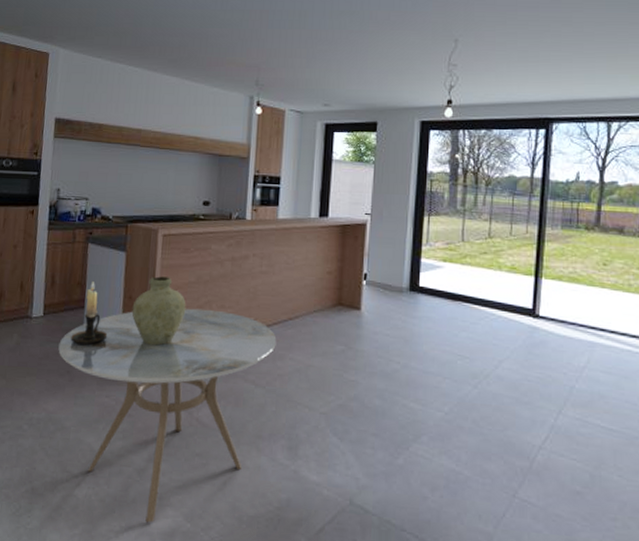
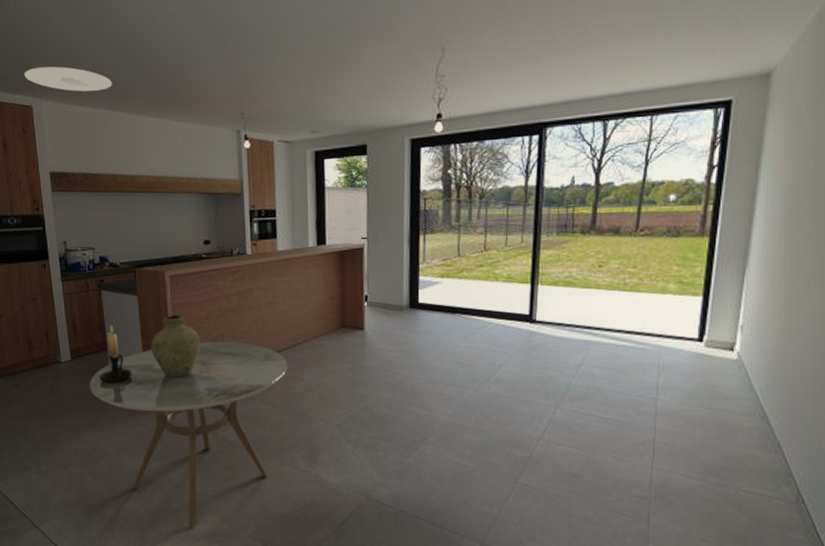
ceiling light: none [46,17,133,46] -> present [24,66,112,92]

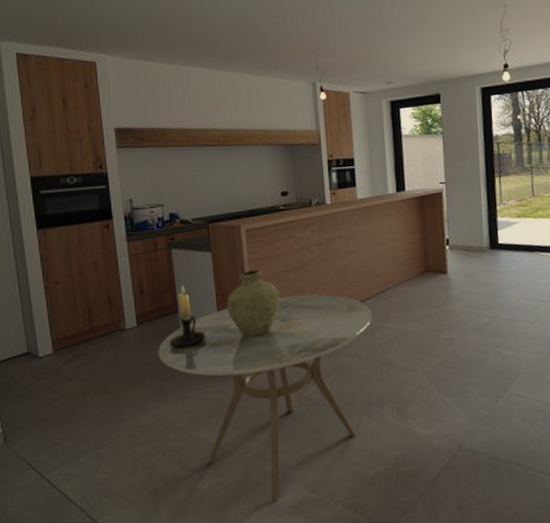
ceiling light: present [24,66,112,92] -> none [87,22,183,47]

